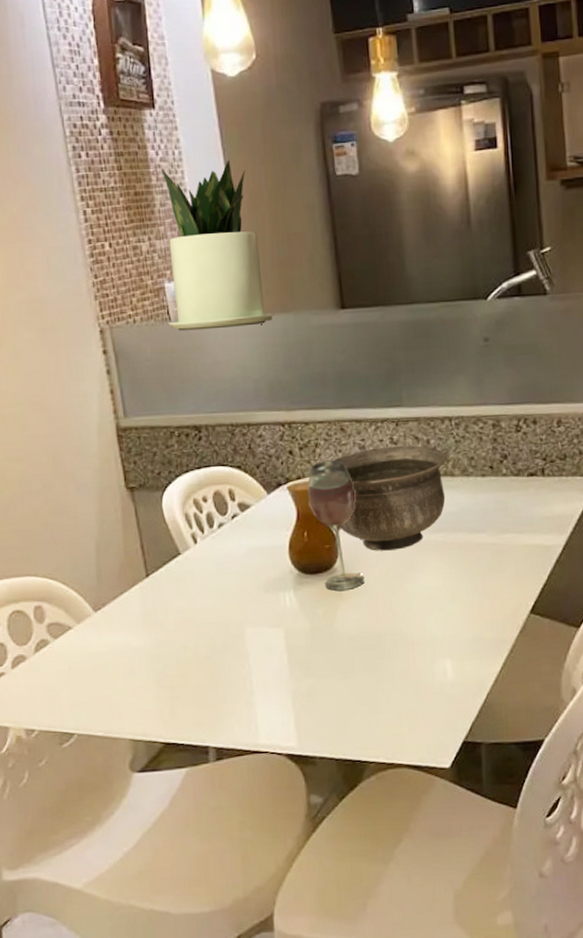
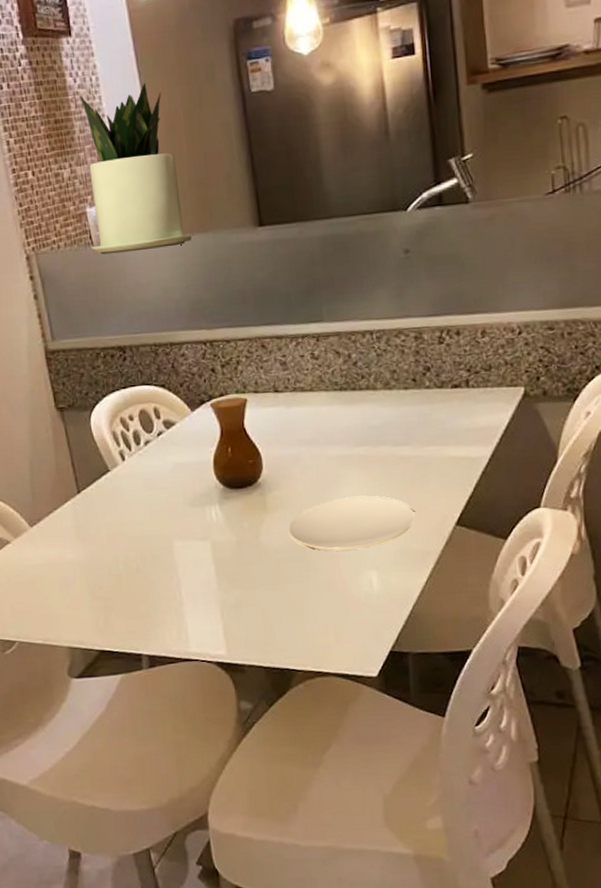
wineglass: present [306,460,363,591] -> none [229,377,288,505]
bowl: present [333,445,448,551] -> none [255,360,370,465]
plate: none [363,583,491,639] -> present [288,496,416,551]

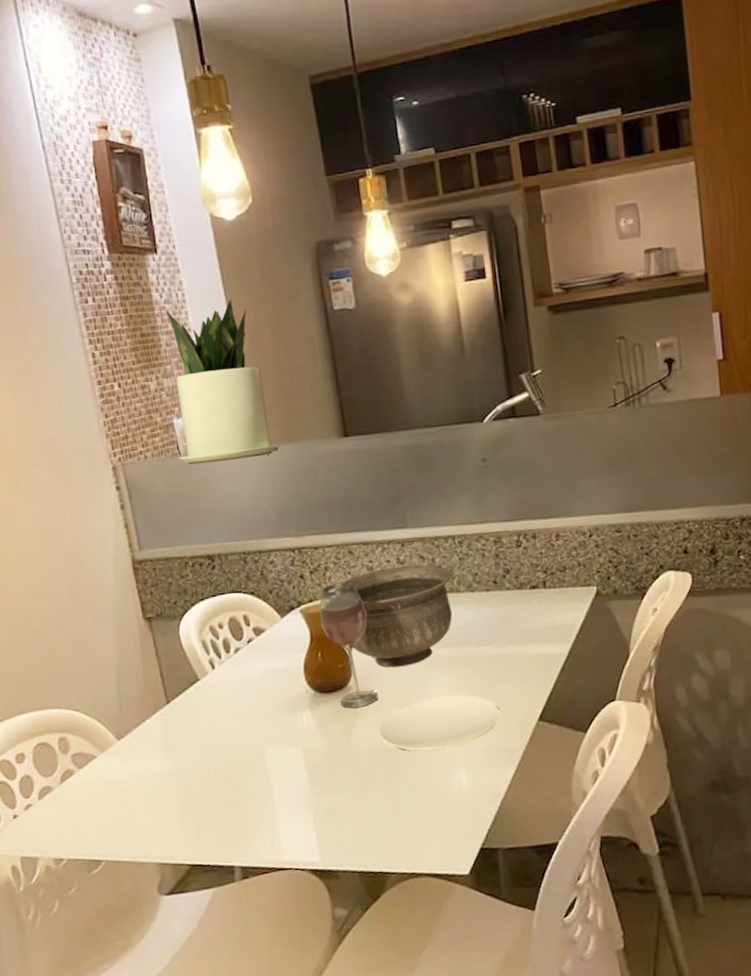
wineglass: none [229,377,288,505] -> present [319,582,377,708]
bowl: none [255,360,370,465] -> present [343,564,454,668]

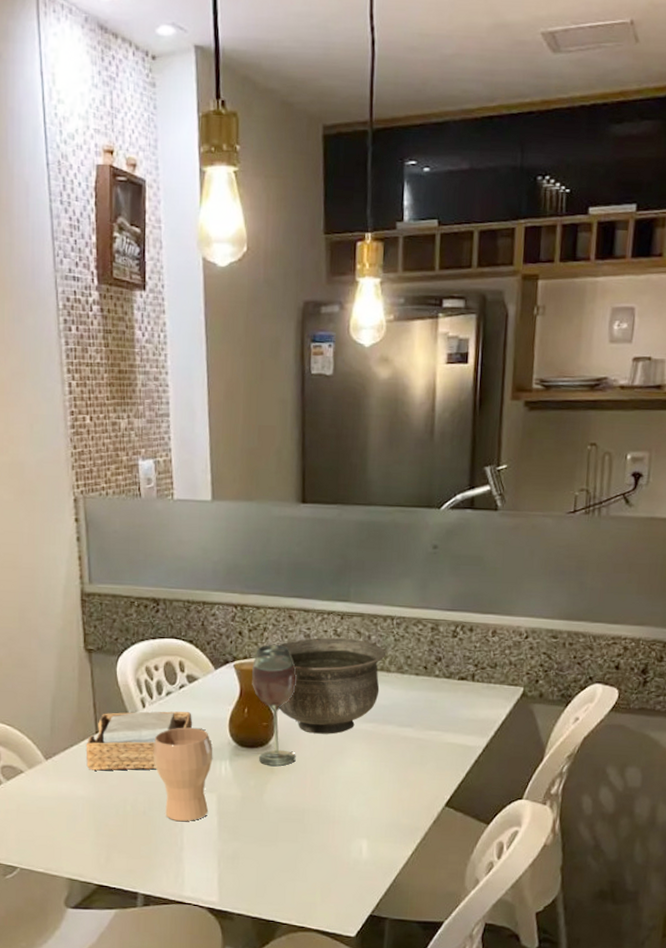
napkin holder: none [158,665,267,744] -> present [86,711,193,771]
planter: present [166,299,281,465] -> none [138,348,239,510]
cup: none [228,681,296,783] -> present [153,727,213,822]
plate: present [378,696,501,751] -> none [291,769,410,818]

